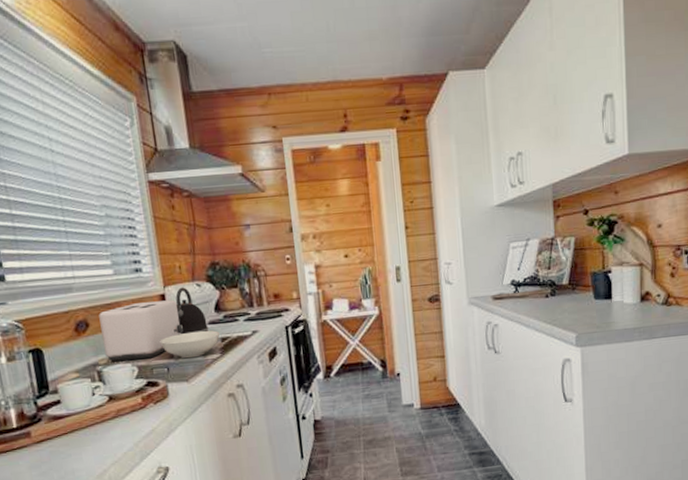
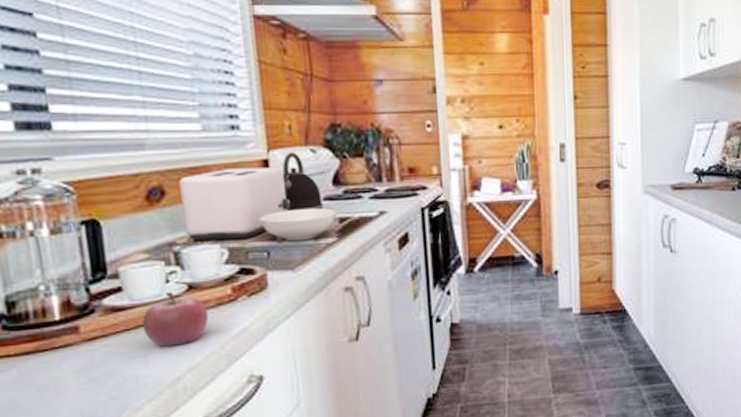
fruit: none [76,402,126,446] -> present [142,291,209,347]

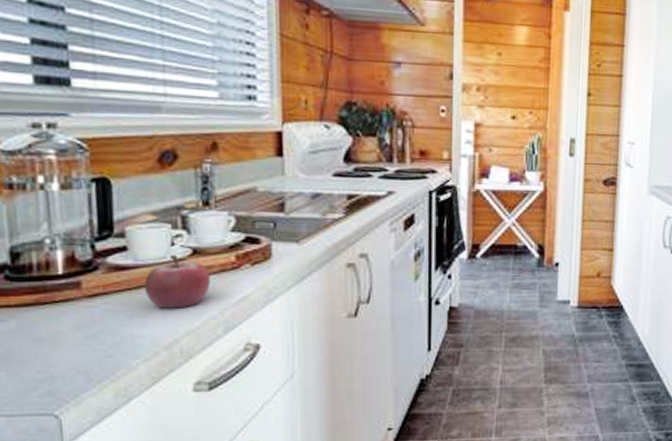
toaster: present [179,167,290,241] -> none [192,138,300,207]
bowl: present [259,207,338,242] -> none [268,182,347,215]
kettle: present [282,152,324,212] -> none [294,126,334,186]

